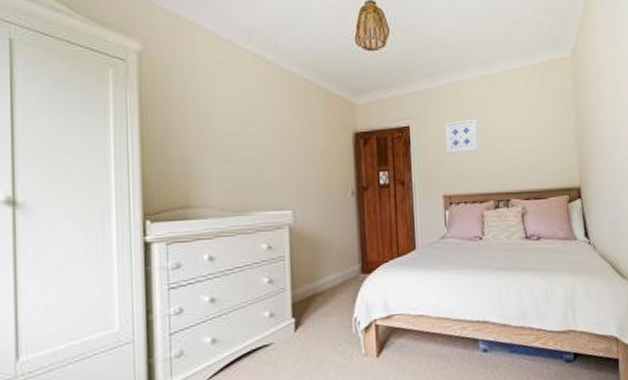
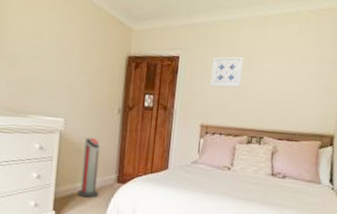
air purifier: none [318,226,343,297] -> present [77,137,101,198]

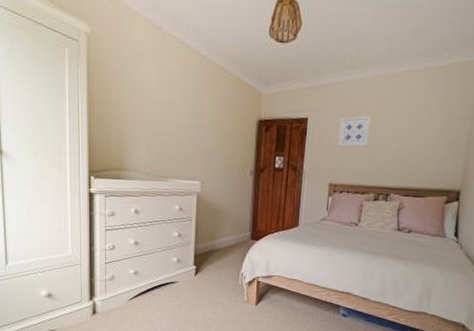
air purifier: present [77,137,101,198] -> none [215,198,235,254]

